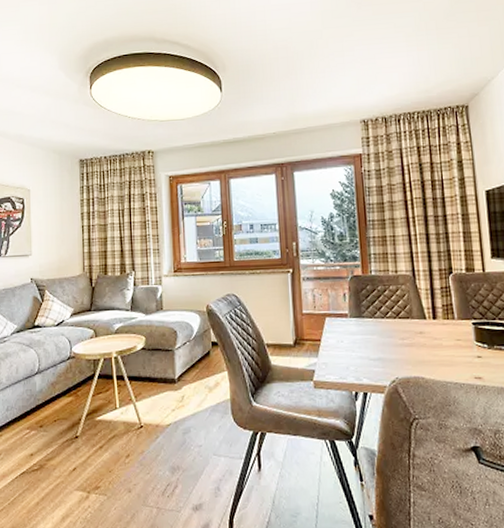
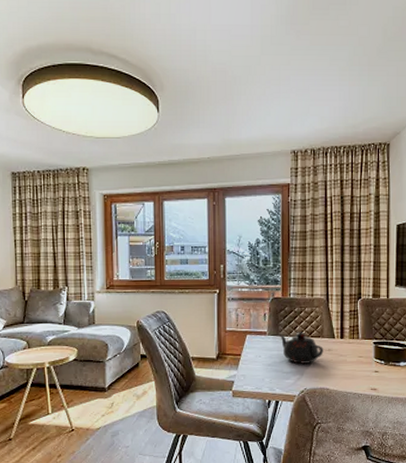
teapot: none [362,313,415,349] -> present [279,332,324,364]

